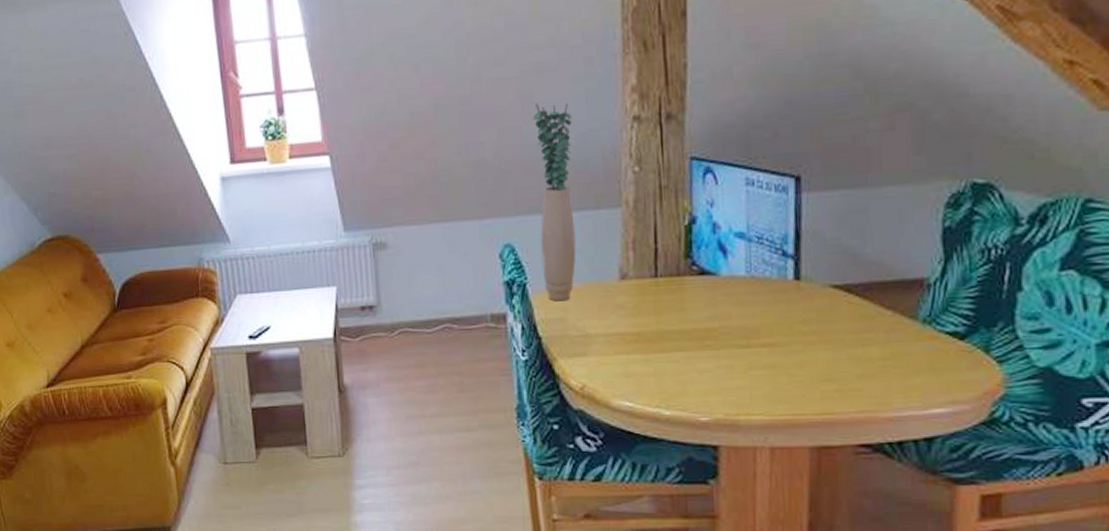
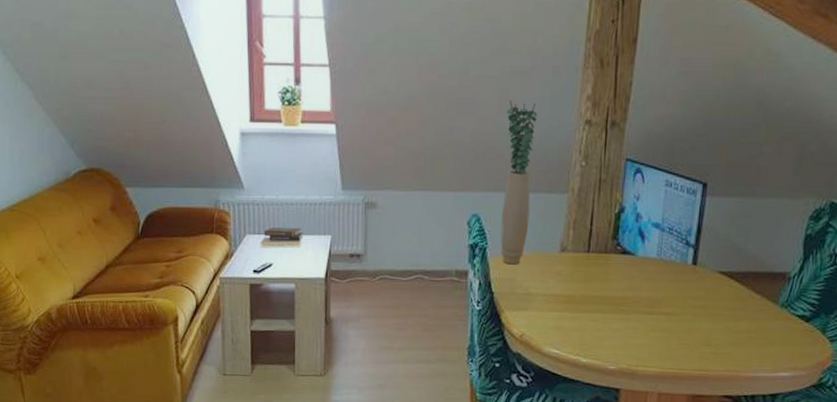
books: none [253,280,303,309] -> present [260,226,303,249]

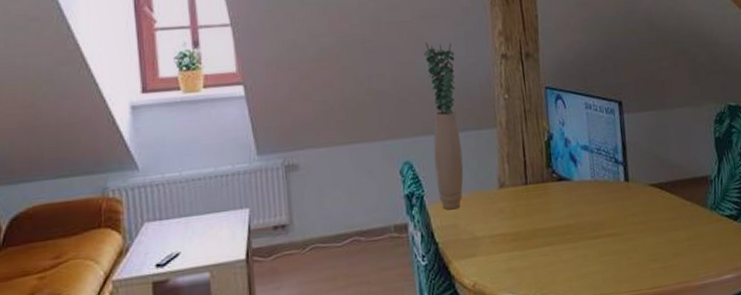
books: present [260,226,303,249] -> none [162,204,215,236]

